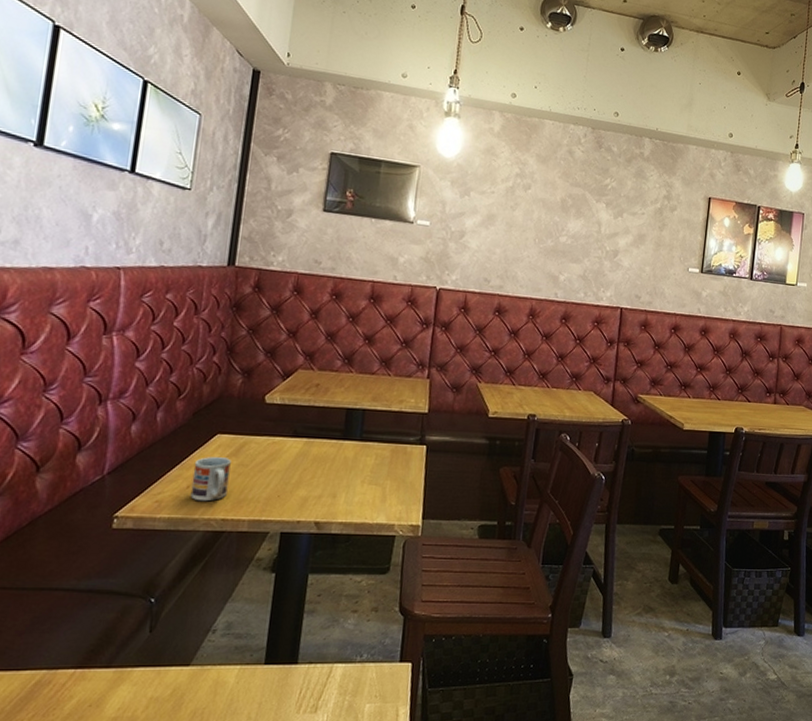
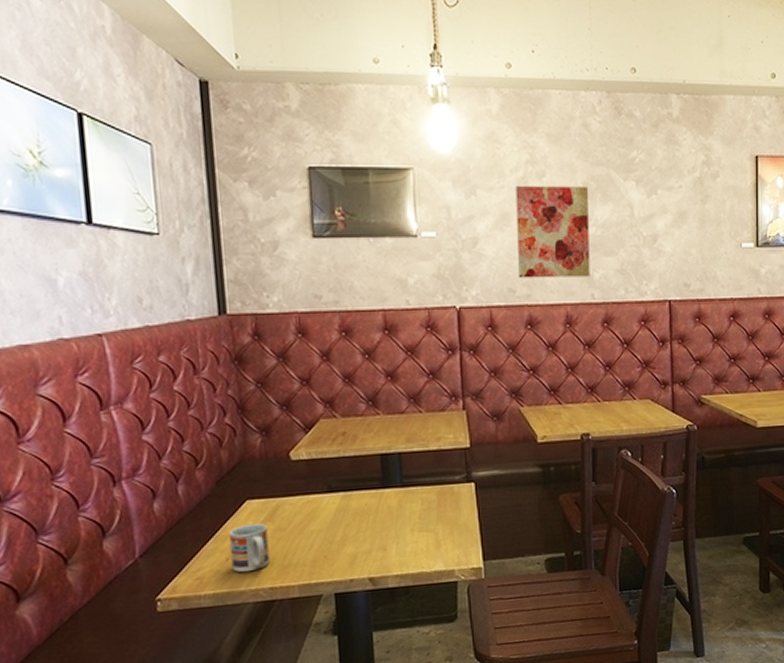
wall art: none [495,193,565,278] -> present [515,186,590,278]

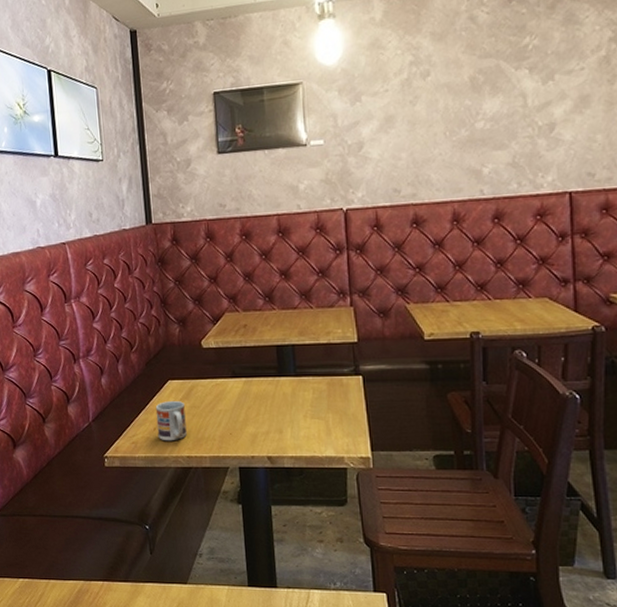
wall art: present [515,186,590,278] -> none [399,80,479,178]

